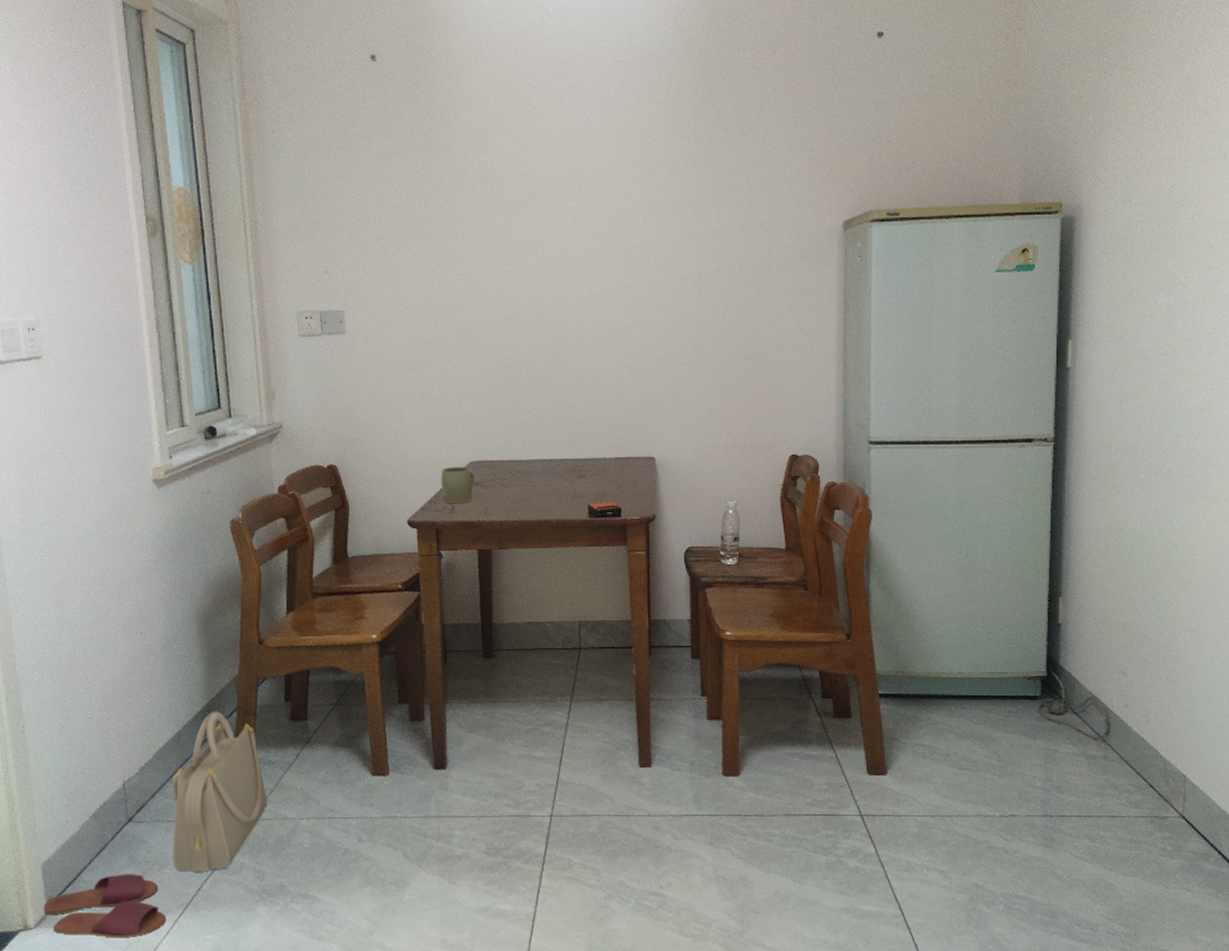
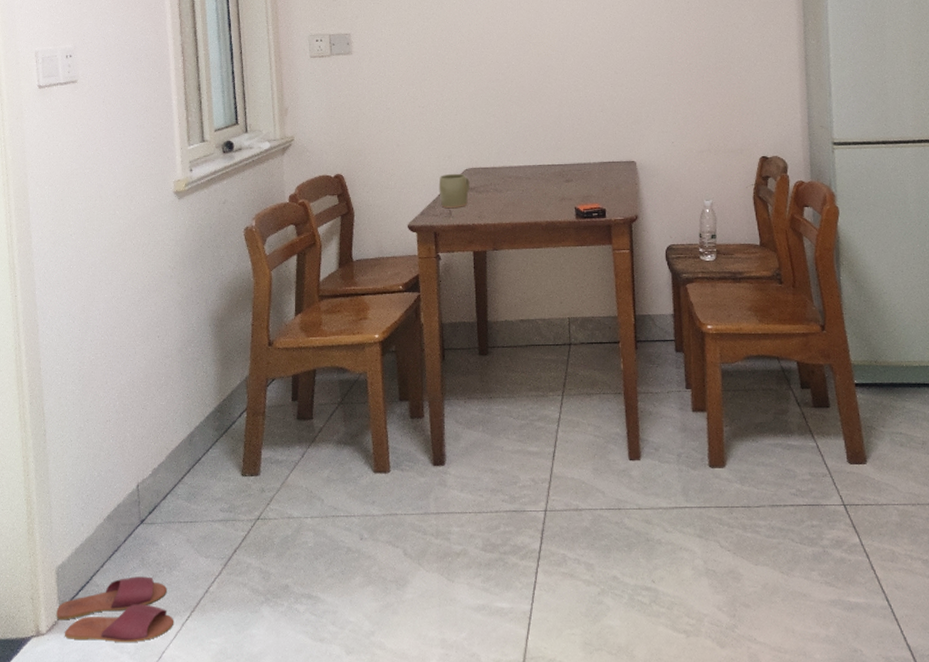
handbag: present [172,711,268,872] -> none [182,412,274,574]

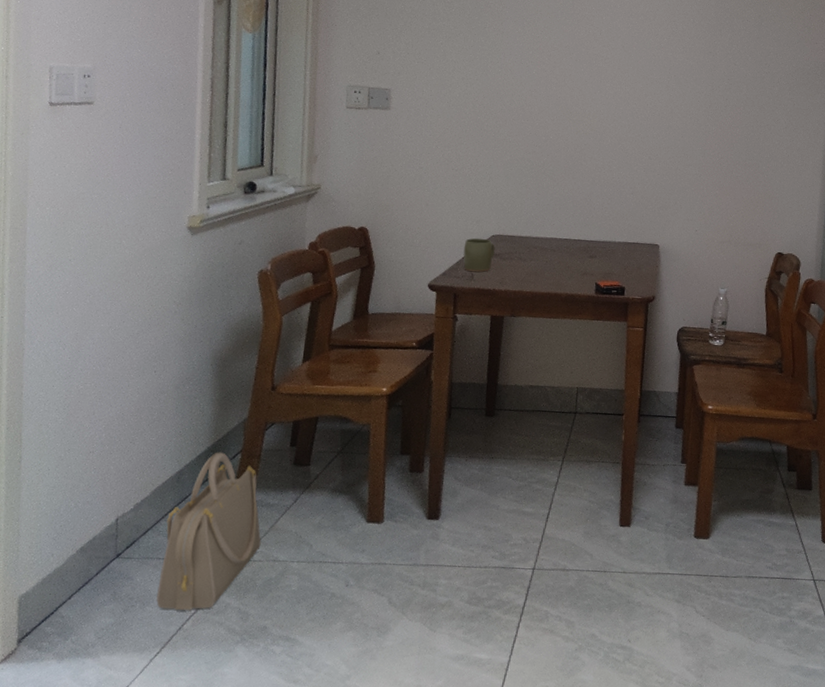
slippers: present [56,576,174,643] -> none [14,610,142,676]
handbag: none [182,412,274,574] -> present [156,452,261,611]

